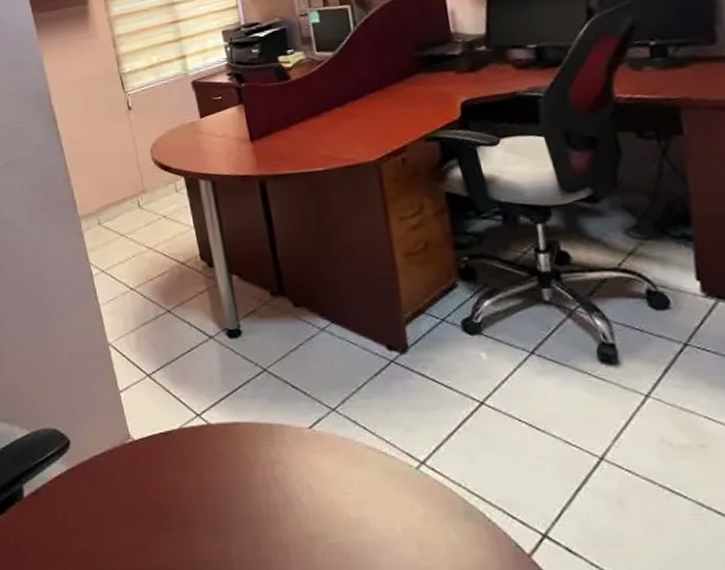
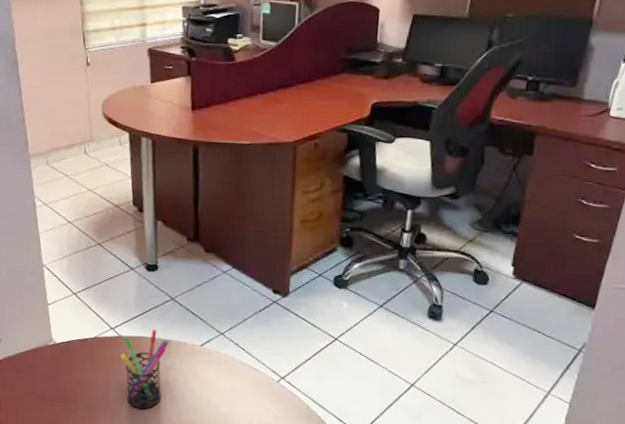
pen holder: none [213,411,272,520] -> present [121,329,169,409]

